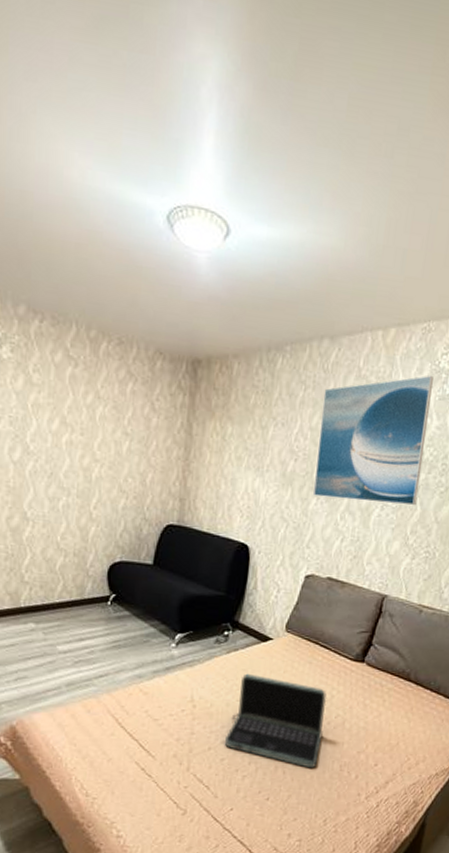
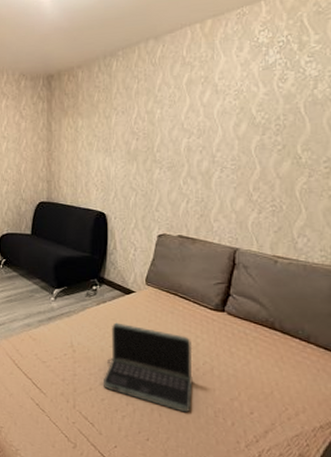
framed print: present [314,375,433,506] -> none [155,50,255,167]

